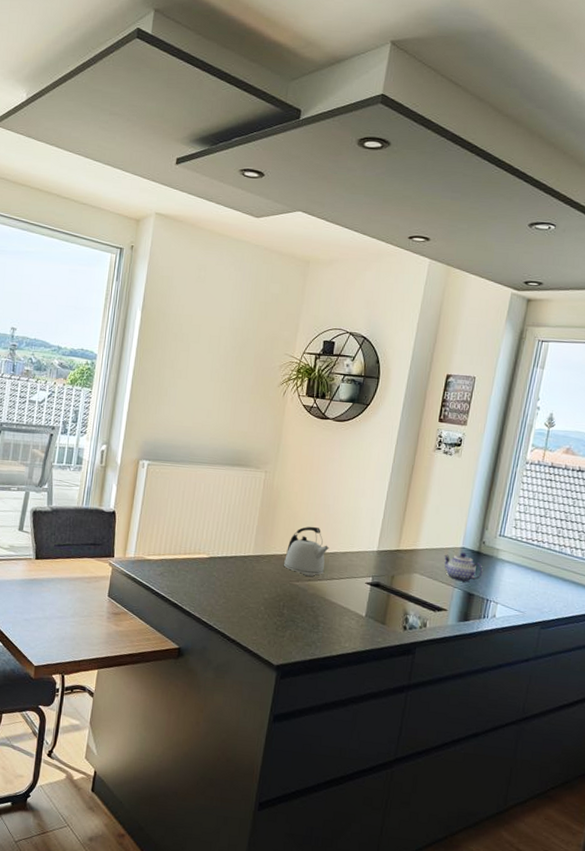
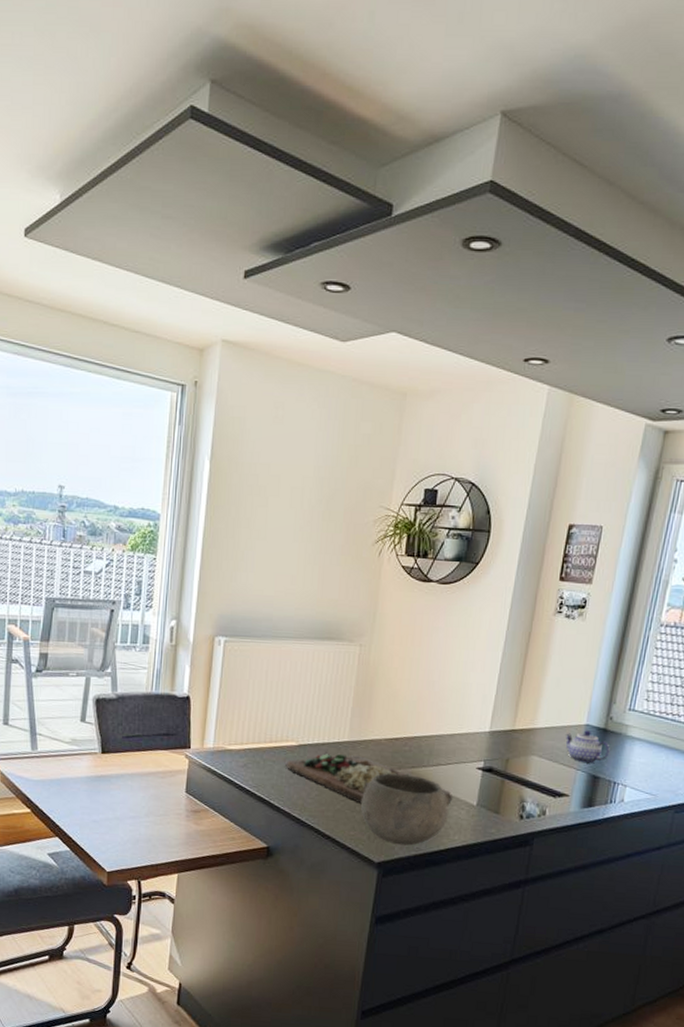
cutting board: none [197,563,344,612] -> present [285,751,452,804]
bowl: none [263,584,342,651] -> present [361,772,450,846]
kettle: present [283,526,329,576] -> none [382,706,435,762]

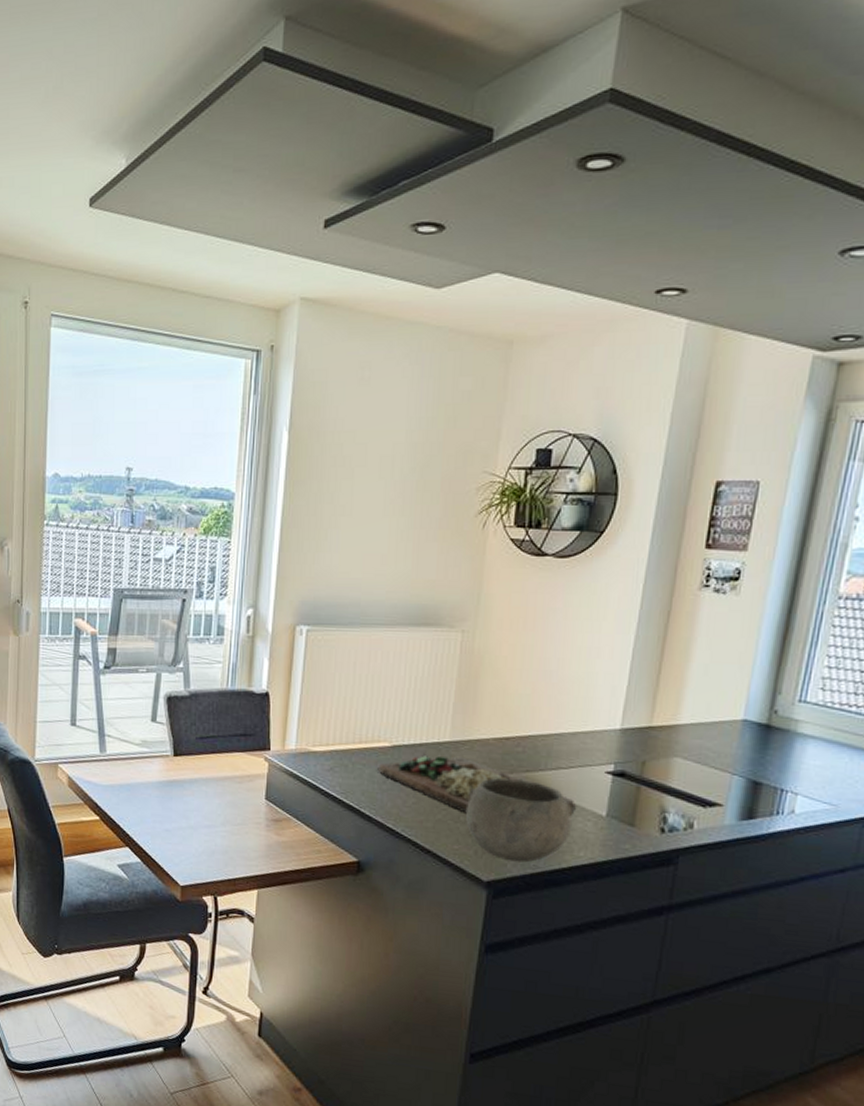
teapot: present [565,730,610,763] -> none [716,726,775,765]

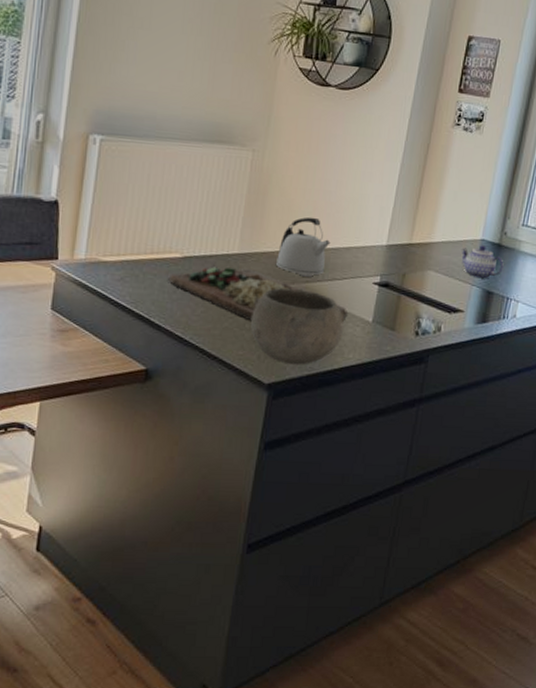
kettle: none [490,700,553,766] -> present [275,217,331,277]
teapot: none [716,726,775,765] -> present [461,245,504,278]

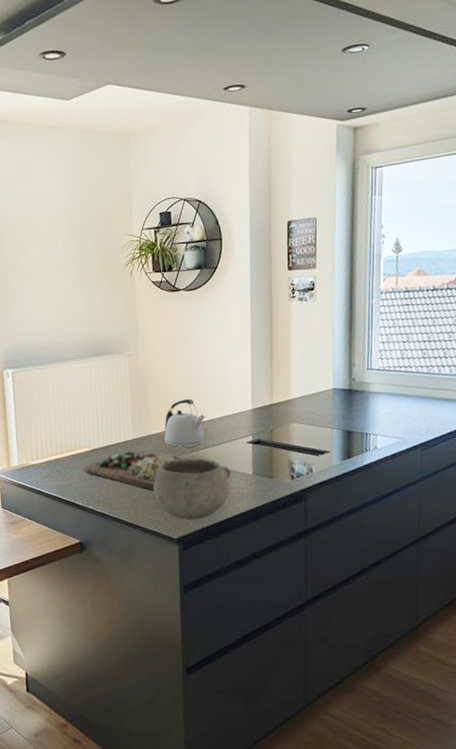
teapot: present [461,245,504,278] -> none [316,393,358,421]

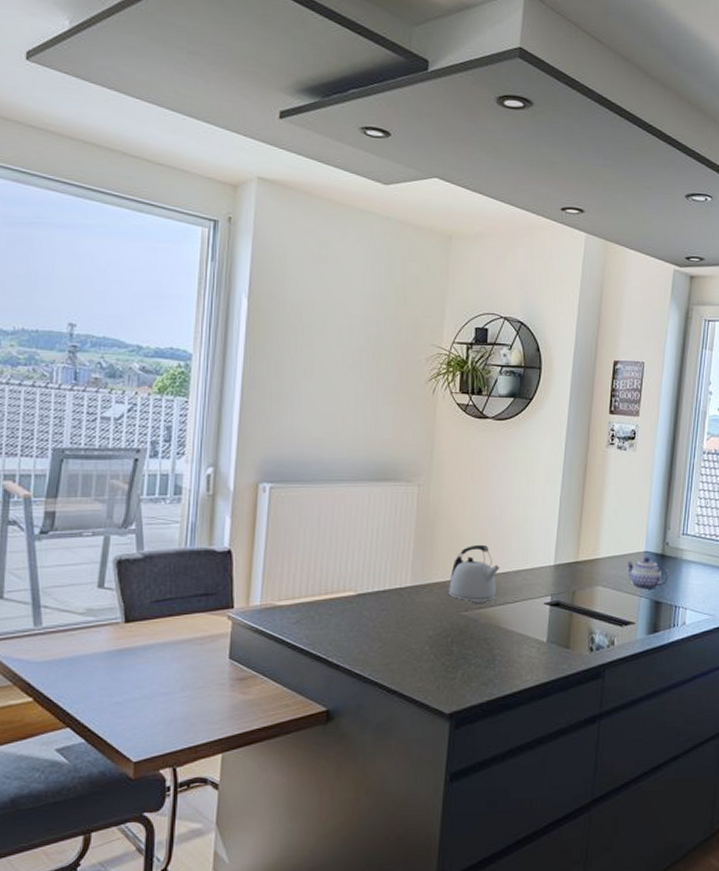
cutting board: present [83,450,231,491] -> none [344,599,522,652]
bowl: present [152,458,230,520] -> none [428,615,520,692]
teapot: none [316,393,358,421] -> present [626,557,669,588]

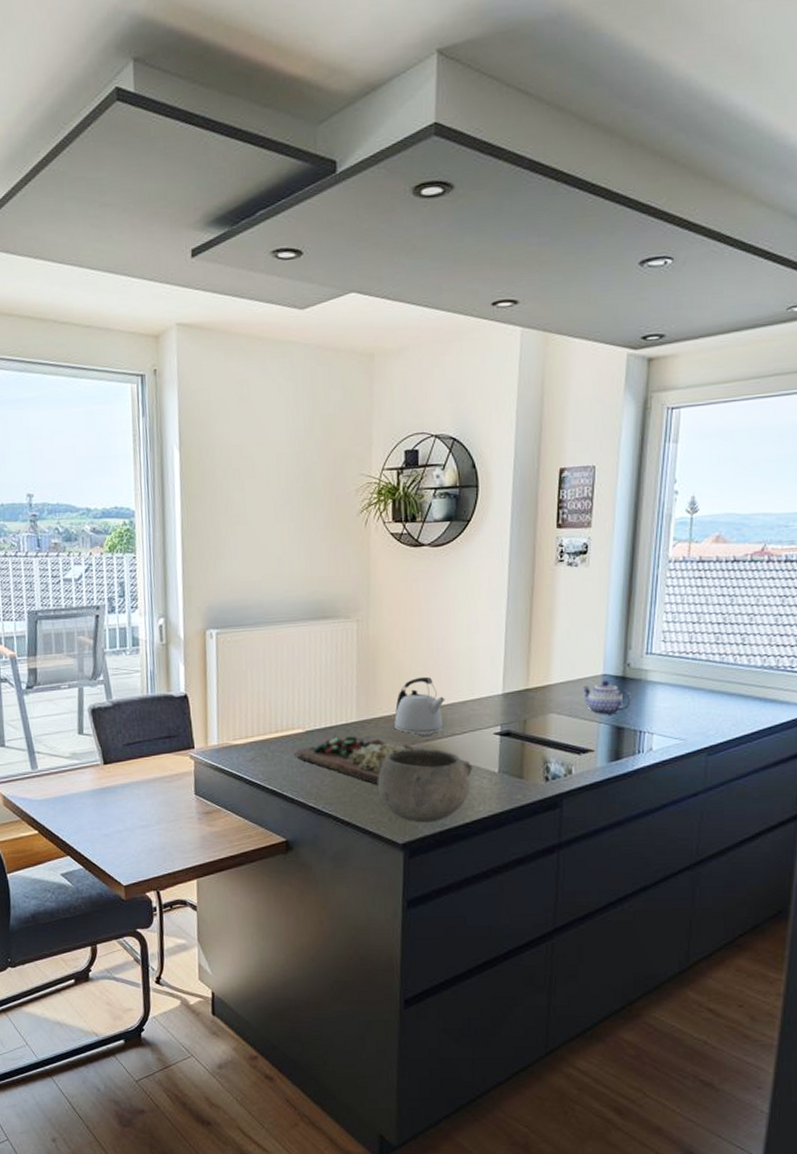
cutting board: none [344,599,522,652] -> present [295,734,472,785]
bowl: none [428,615,520,692] -> present [377,748,471,823]

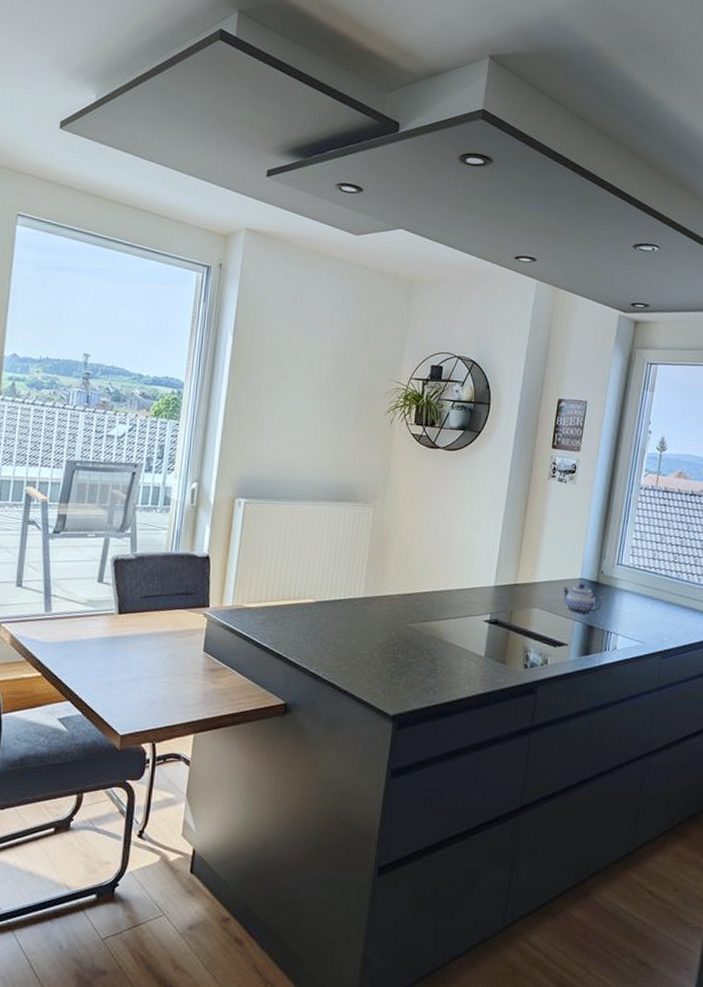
cutting board: present [295,734,472,785] -> none [303,607,462,658]
bowl: present [377,748,471,823] -> none [376,627,460,698]
kettle: present [393,676,445,736] -> none [396,563,444,617]

